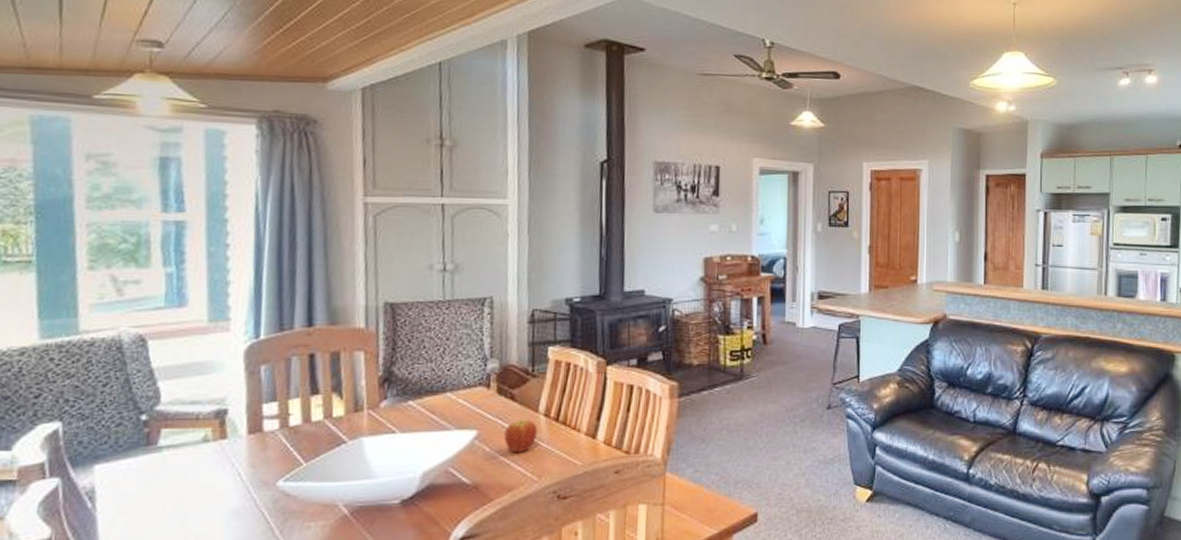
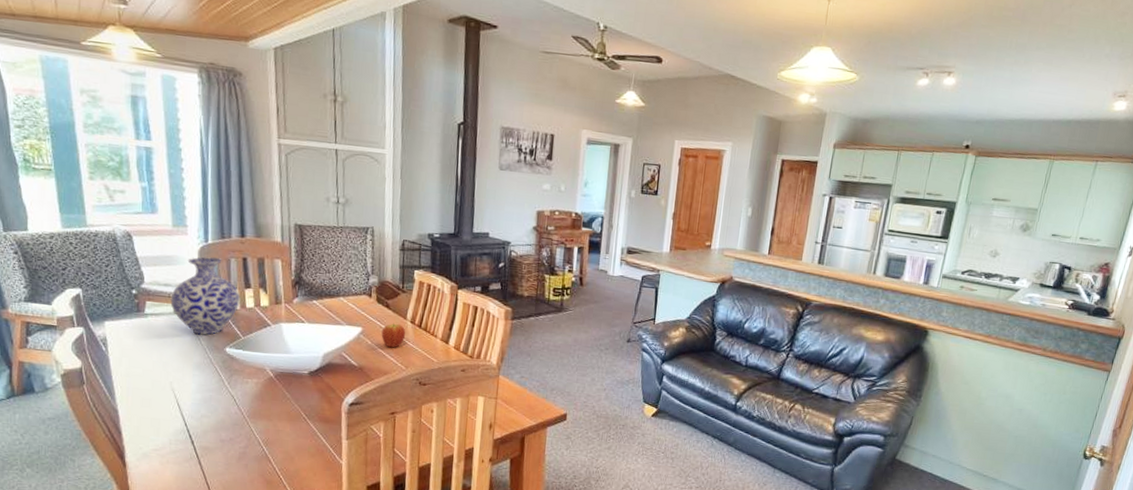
vase: none [198,358,304,468] -> present [170,257,240,335]

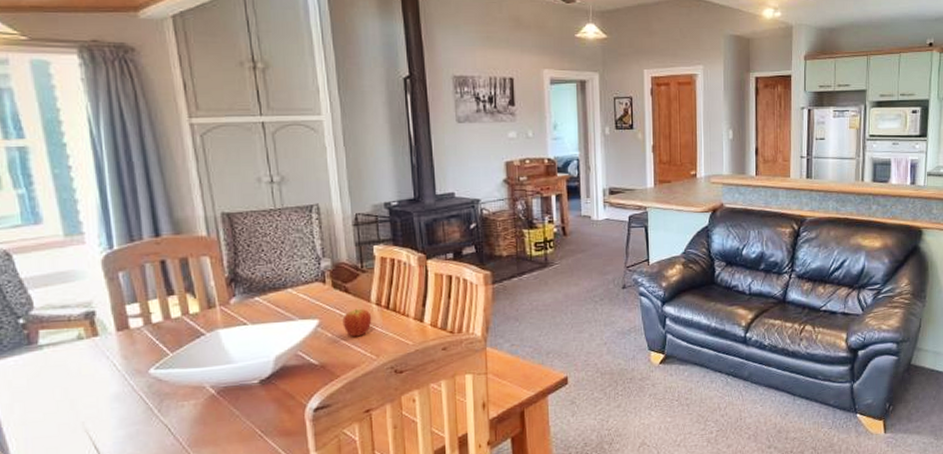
vase: present [170,257,240,335] -> none [71,265,163,360]

